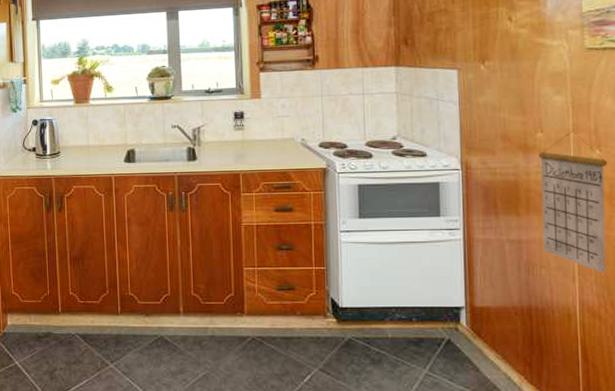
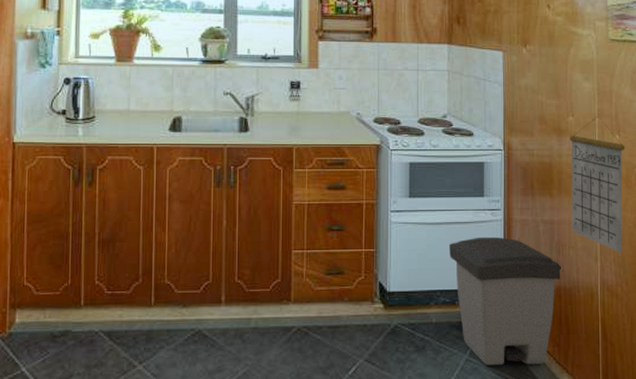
trash can: none [404,256,534,383] -> present [449,236,563,366]

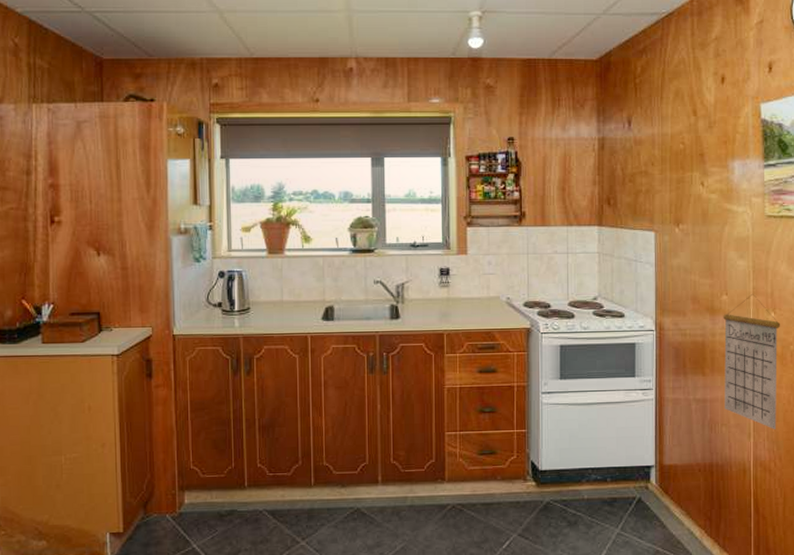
trash can: present [449,236,563,366] -> none [601,415,716,539]

